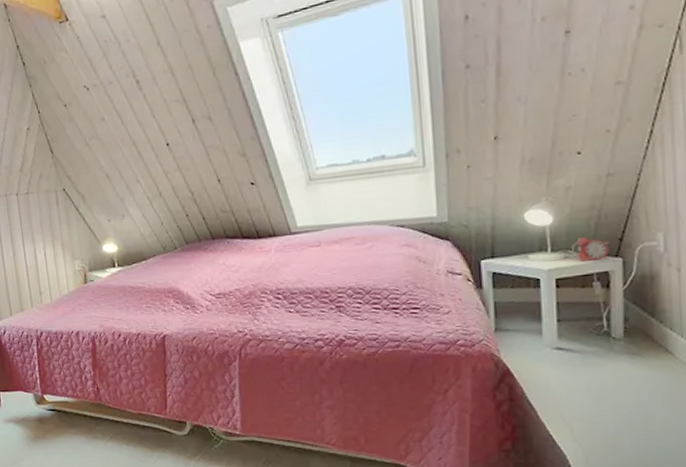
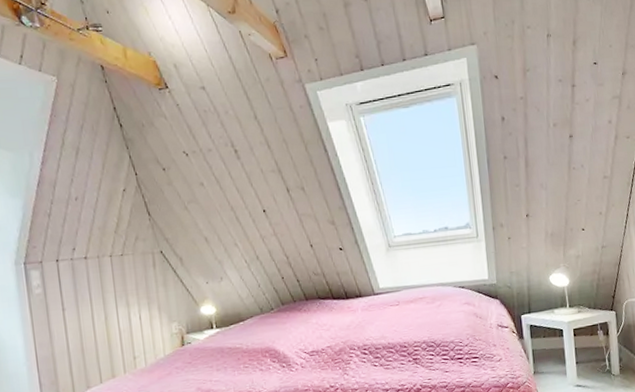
alarm clock: present [572,237,610,263] -> none [582,295,607,316]

